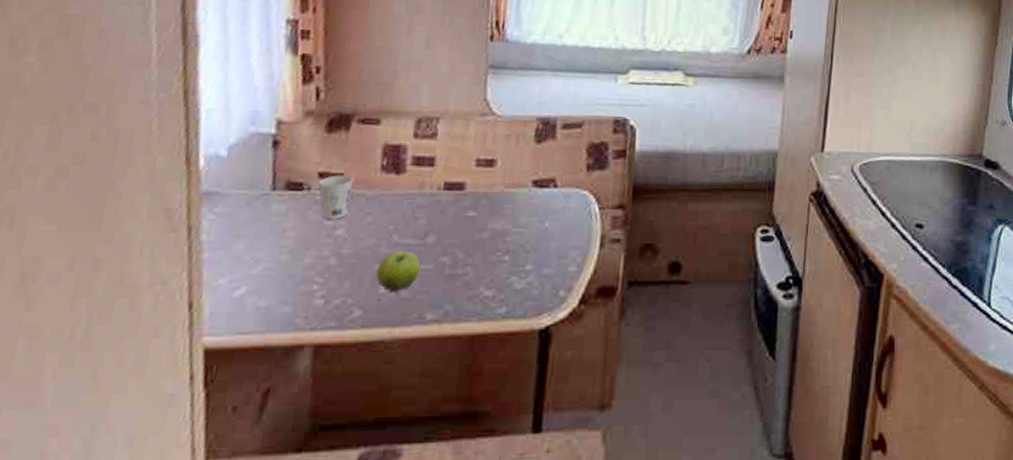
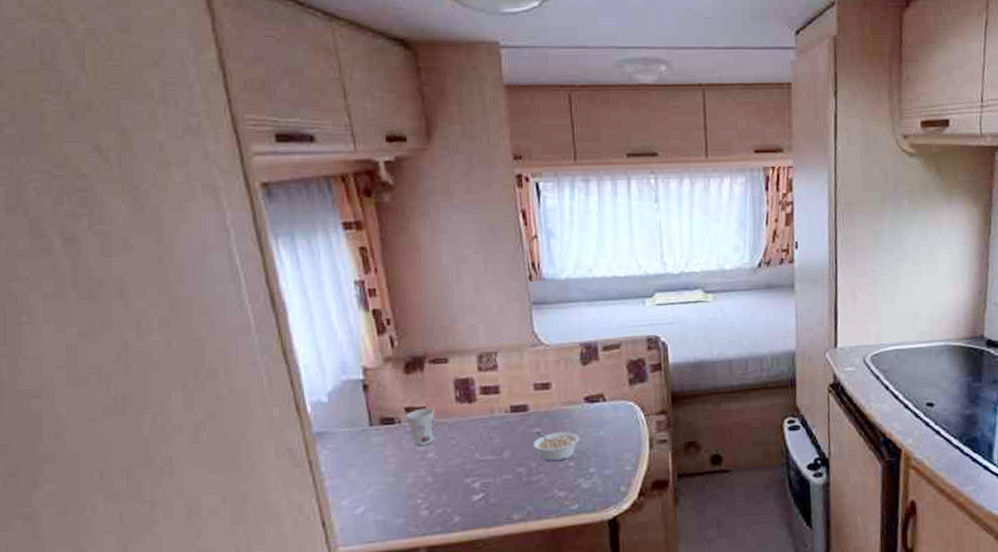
fruit: present [376,250,421,291] -> none [466,465,502,499]
legume: none [464,214,520,254] -> present [533,430,579,462]

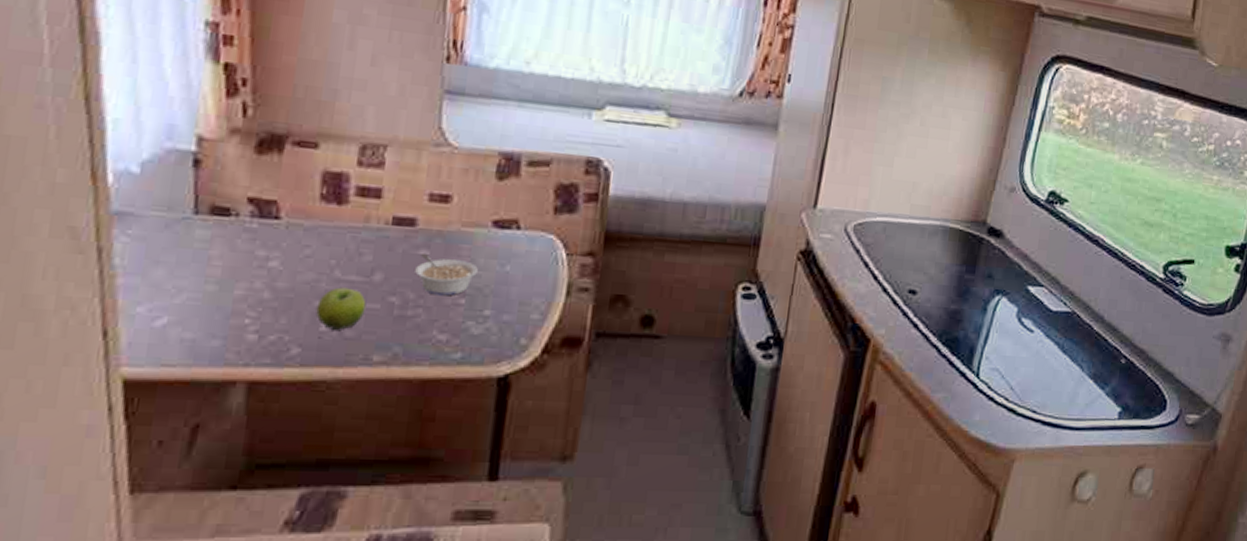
cup: present [406,408,435,446] -> none [247,201,290,250]
fruit: none [466,465,502,499] -> present [316,287,367,330]

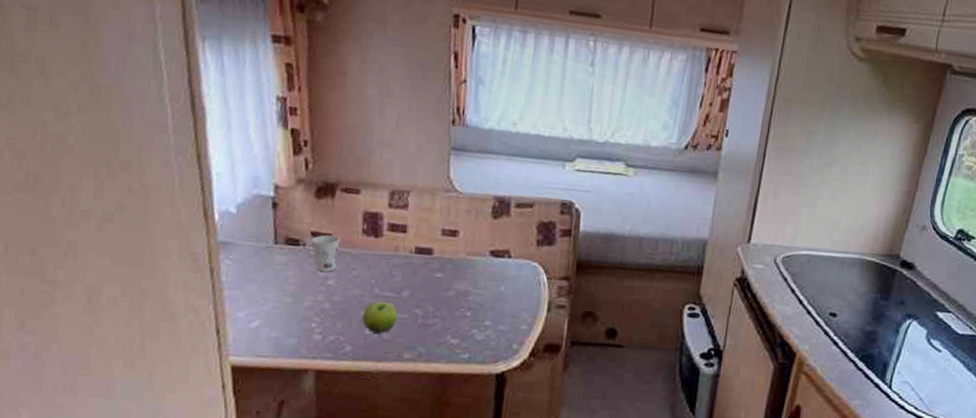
cup: none [247,201,290,250] -> present [311,235,341,272]
legume: present [415,253,478,296] -> none [433,275,480,310]

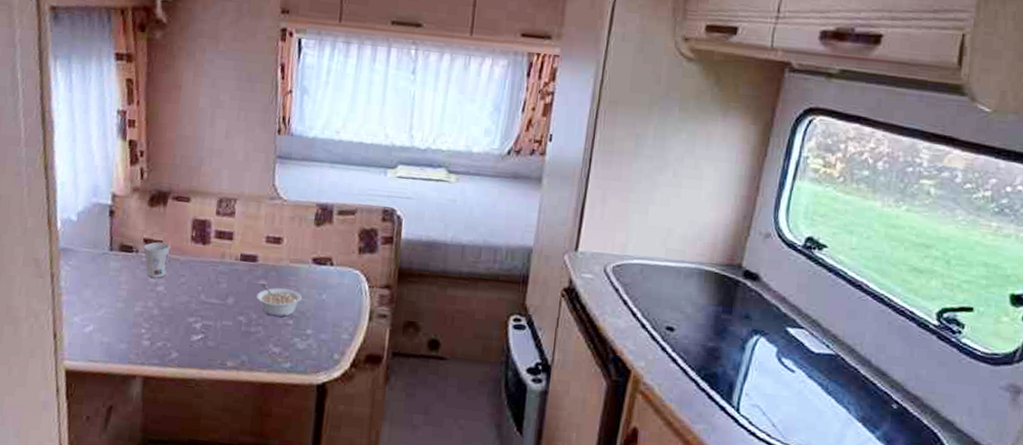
fruit: present [362,301,398,334] -> none [188,307,223,341]
legume: none [433,275,480,310] -> present [256,282,302,318]

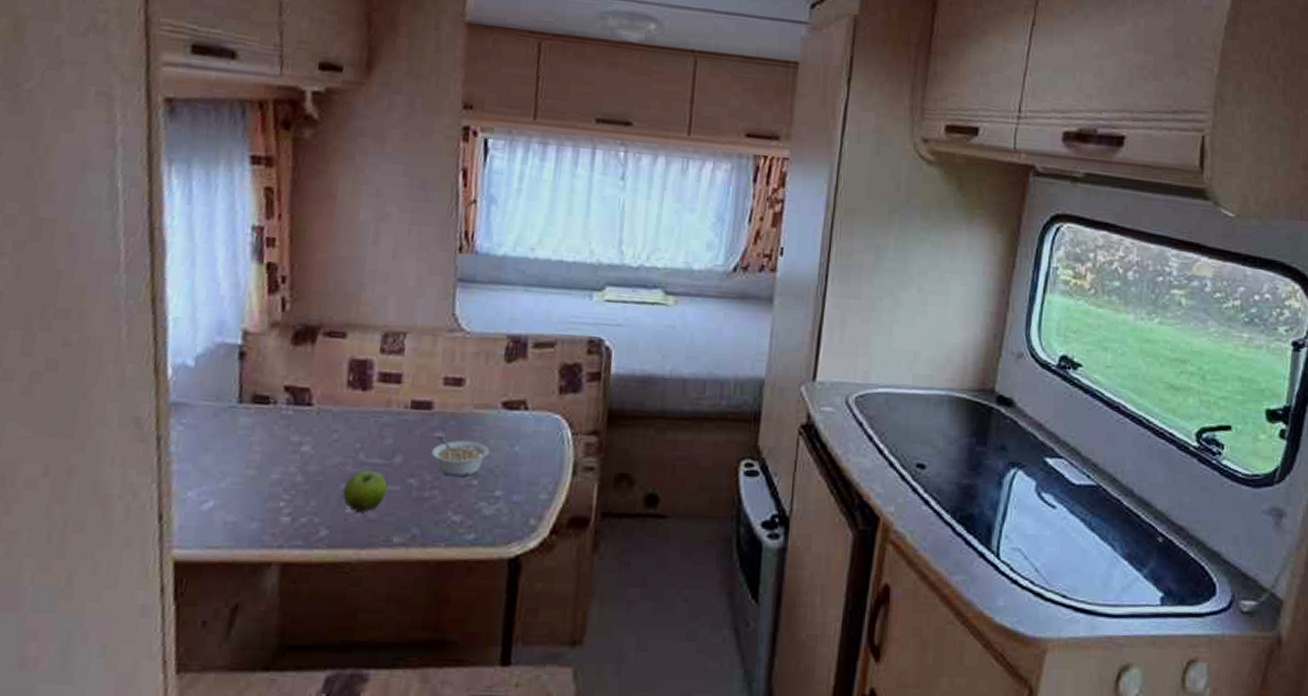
cup: present [143,242,171,278] -> none [284,389,320,435]
fruit: none [188,307,223,341] -> present [342,470,388,512]

